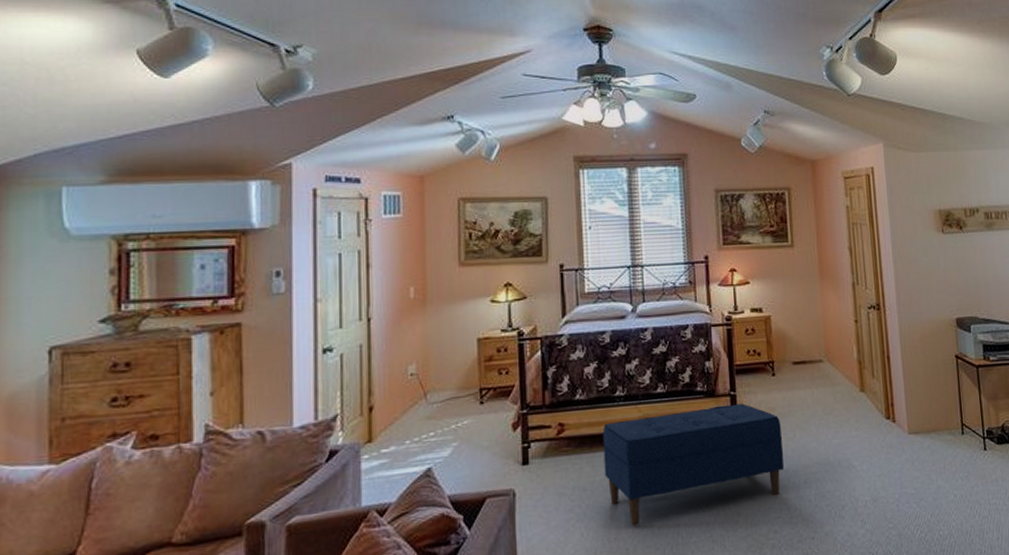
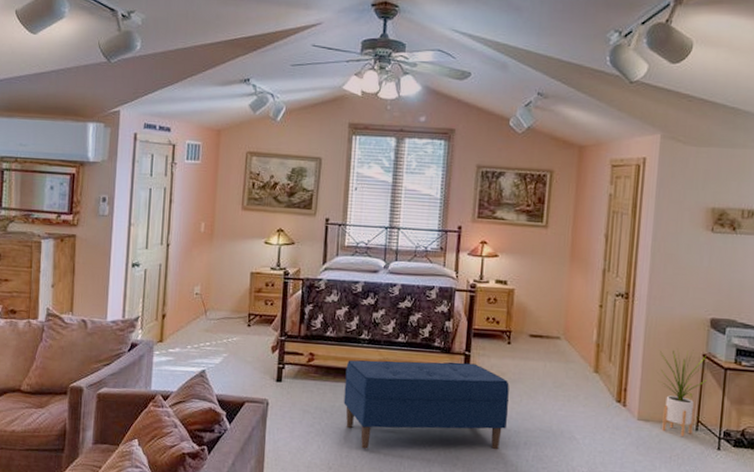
house plant: none [917,352,963,443] -> present [657,348,707,436]

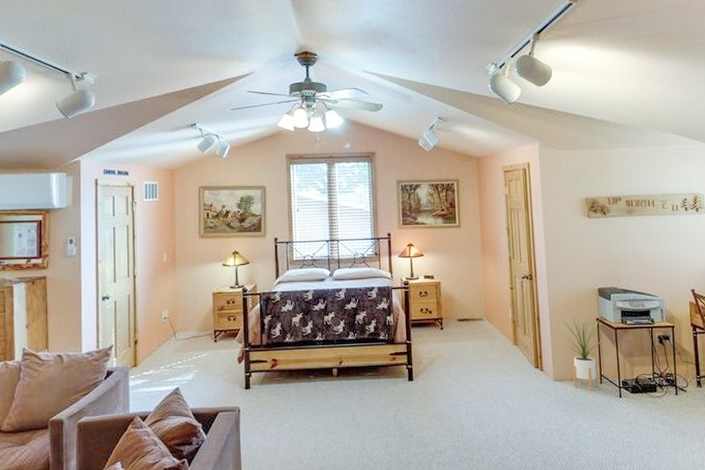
bench: present [343,359,510,449] -> none [306,350,449,440]

